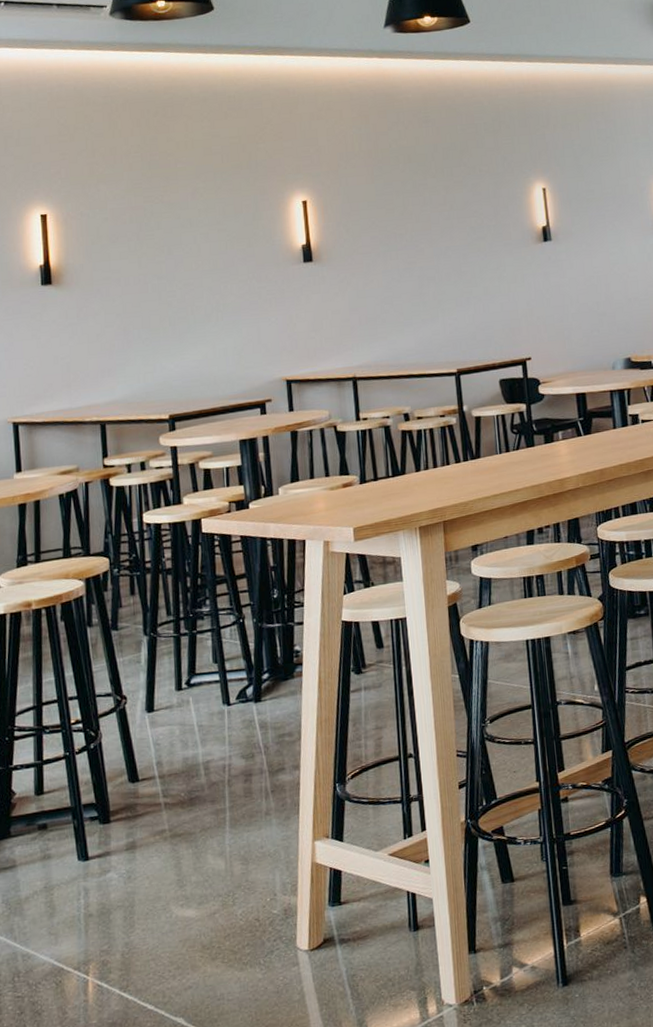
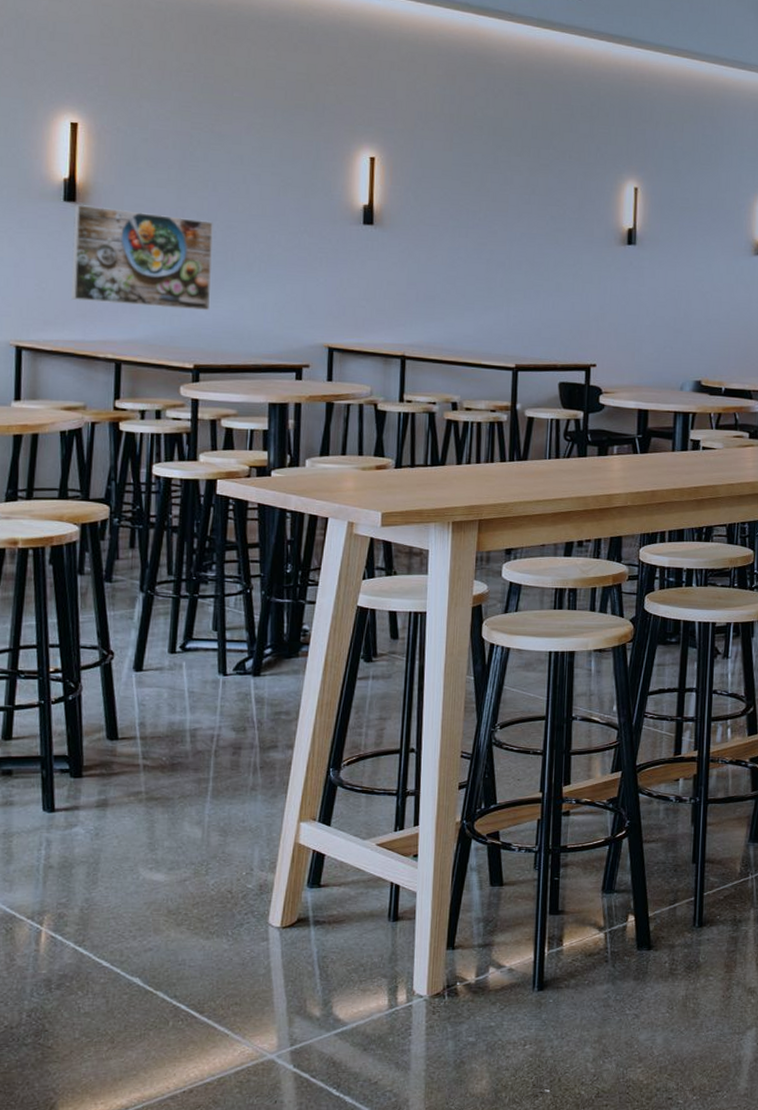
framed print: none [50,282,178,373] -> present [71,204,214,311]

